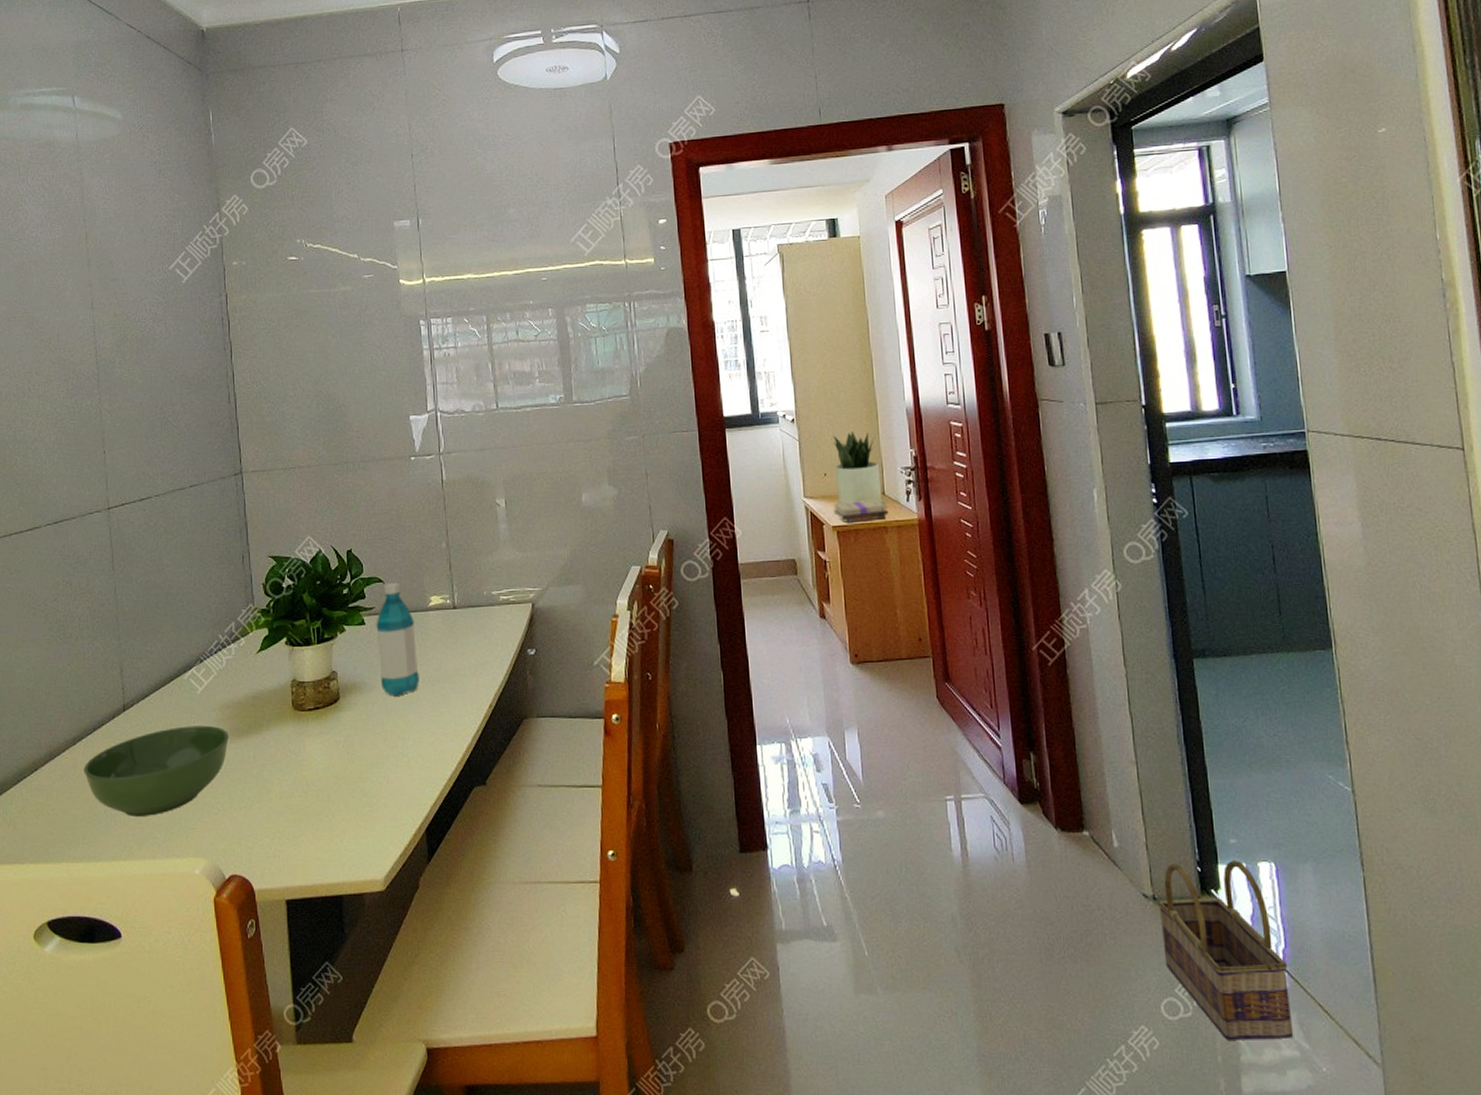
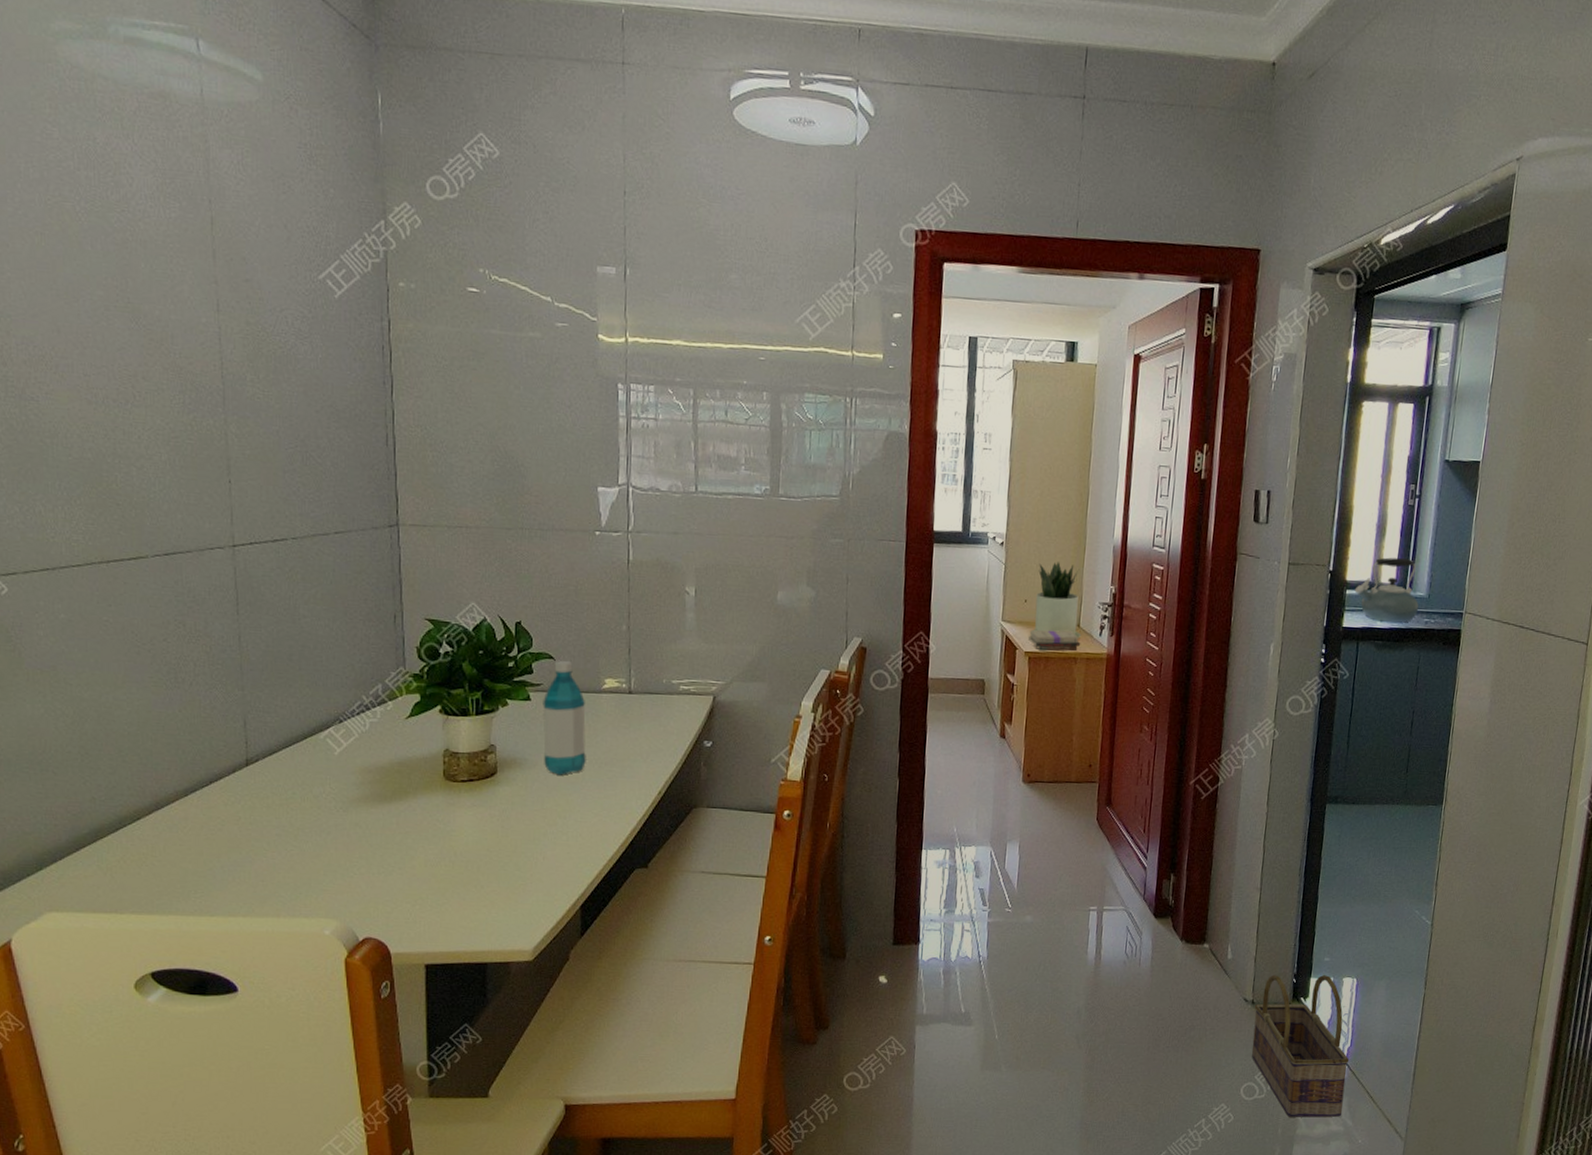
bowl: present [83,725,229,817] -> none [197,786,369,875]
kettle: none [1174,382,1253,453] -> present [1354,557,1419,624]

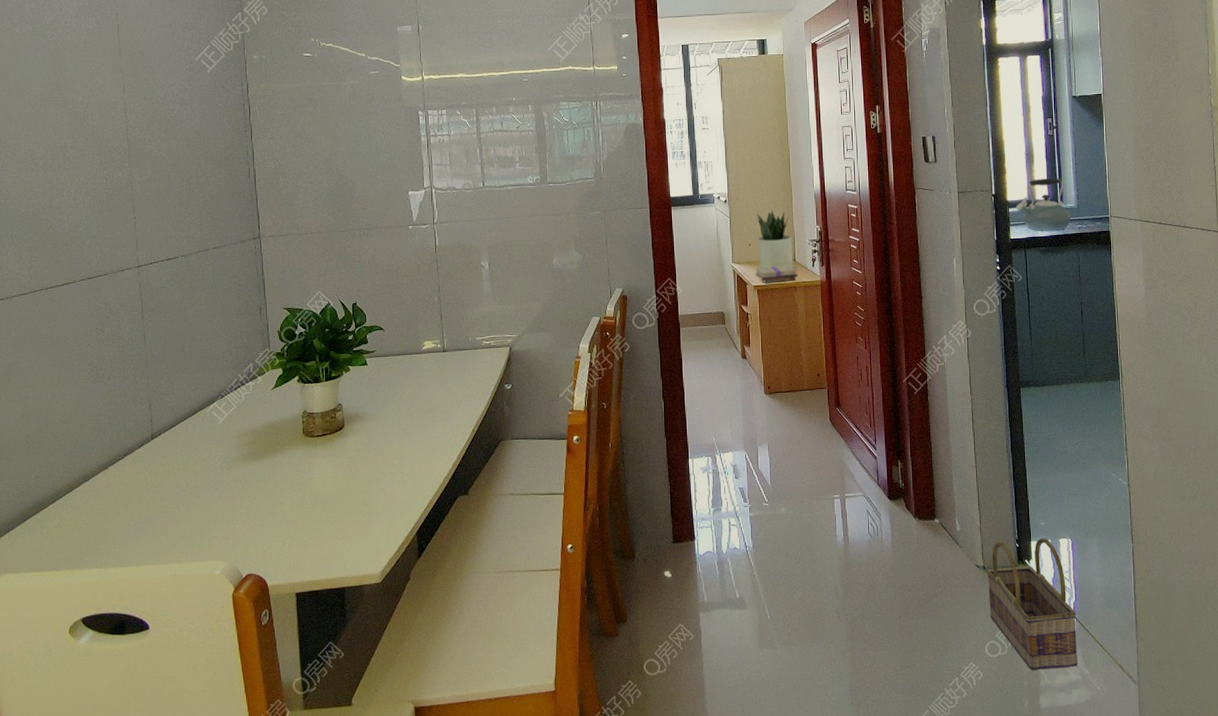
water bottle: present [543,660,586,775] -> none [377,330,413,424]

